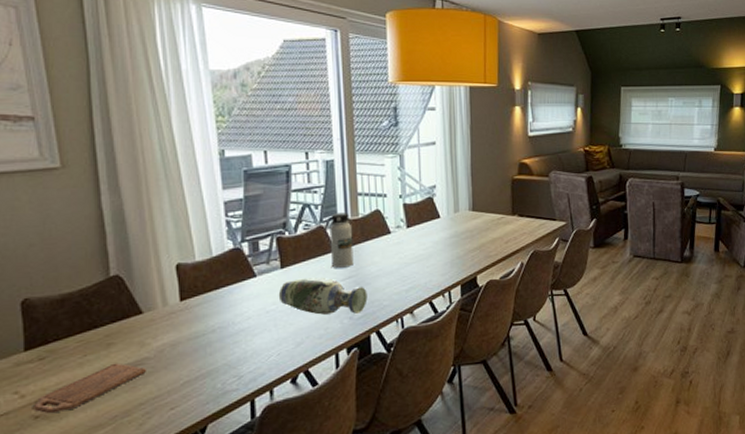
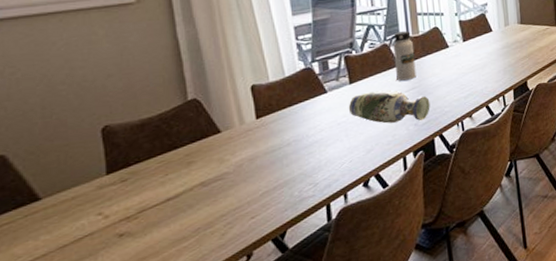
cutting board: present [34,362,147,414] -> none [118,179,228,232]

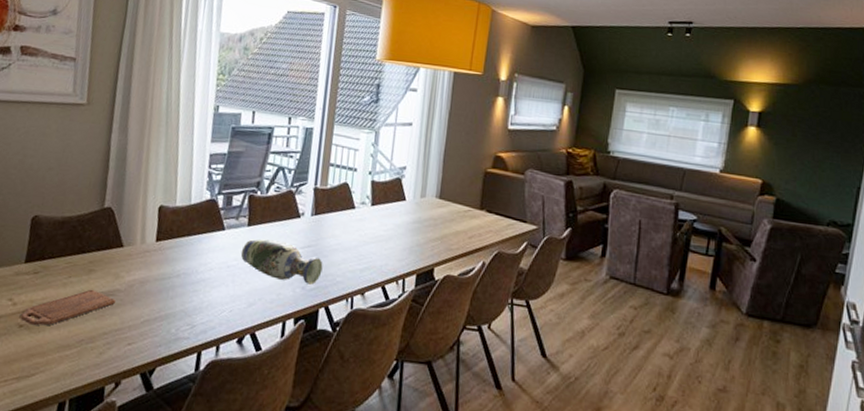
cutting board: none [118,179,228,232] -> present [20,289,117,326]
water bottle: present [393,31,416,81] -> none [294,180,320,236]

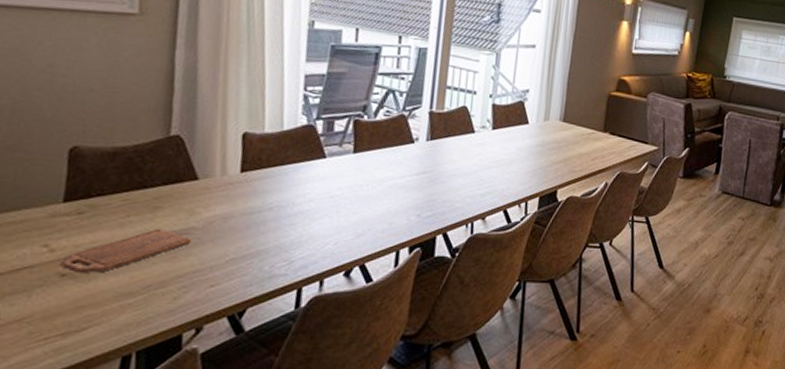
vase: present [240,239,323,285] -> none [345,166,441,212]

